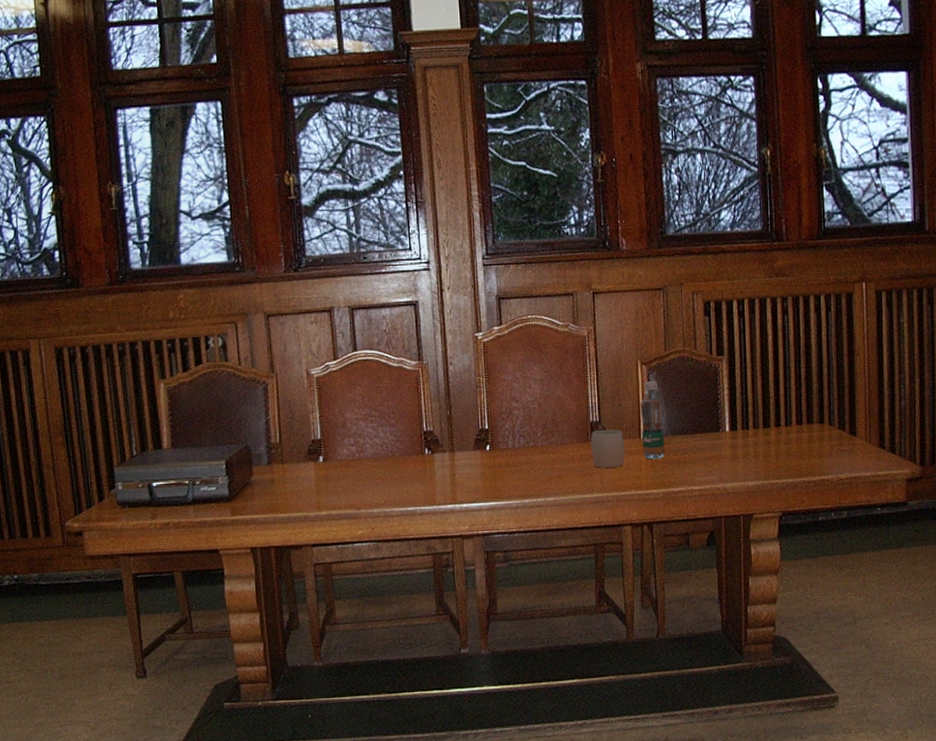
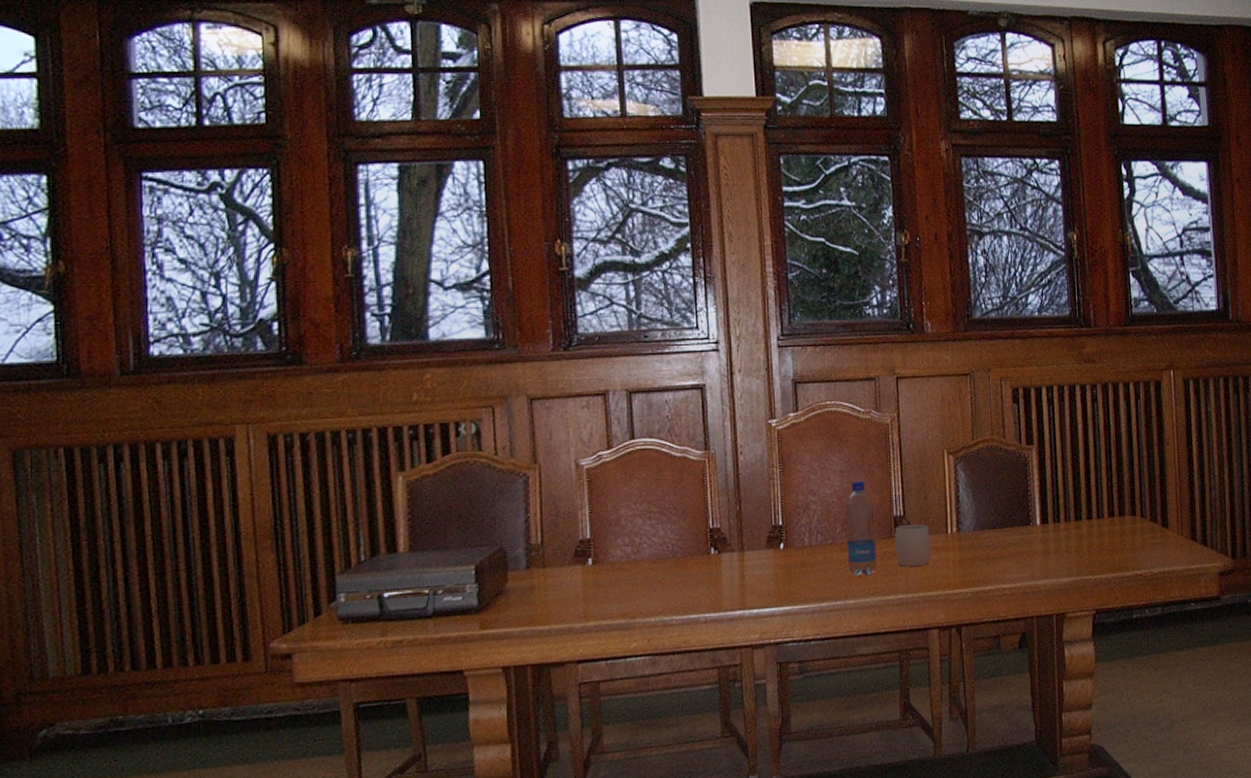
bottle: none [545,388,574,477] -> present [845,480,877,577]
bottle: present [640,381,666,460] -> none [947,472,974,557]

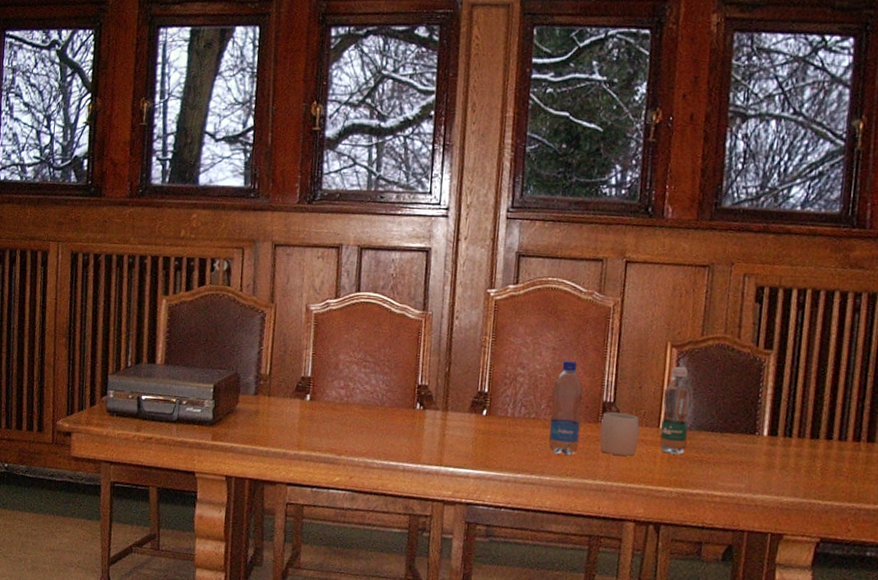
bottle: none [947,472,974,557] -> present [659,367,691,455]

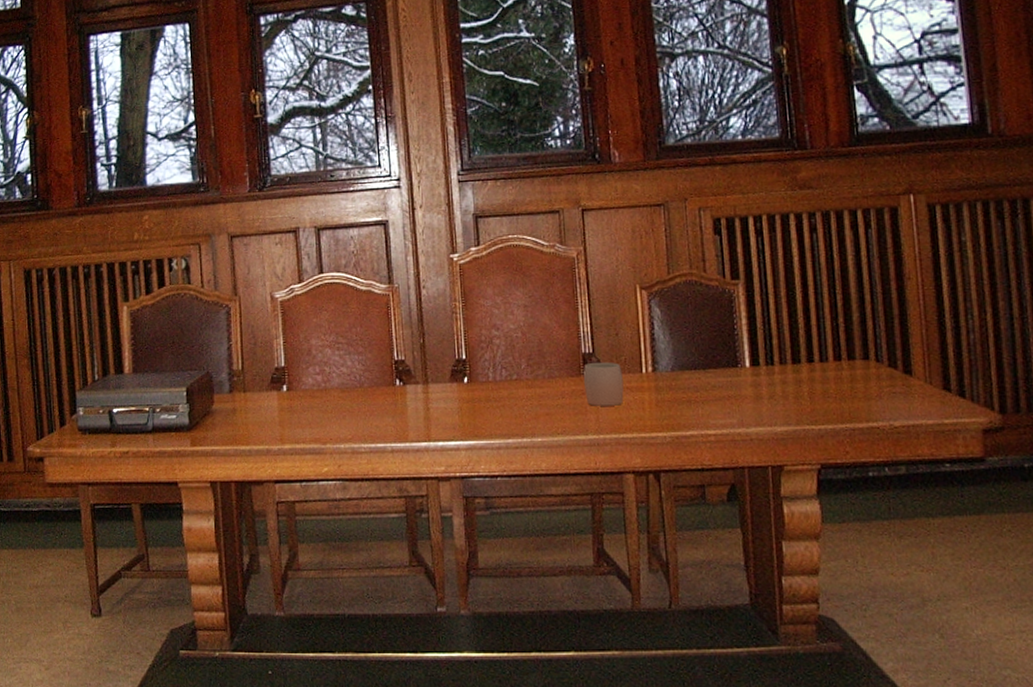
bottle: present [549,360,583,456] -> none [530,315,565,414]
bottle: present [659,367,691,455] -> none [640,308,672,398]

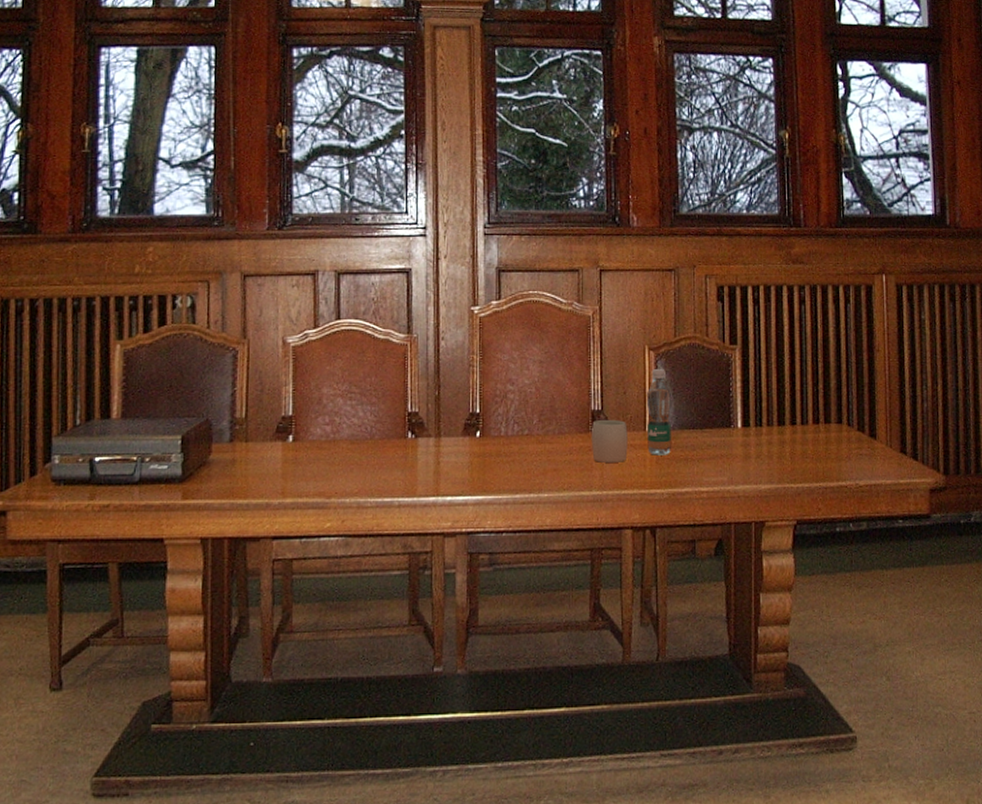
bottle: none [640,308,672,398] -> present [646,369,672,455]

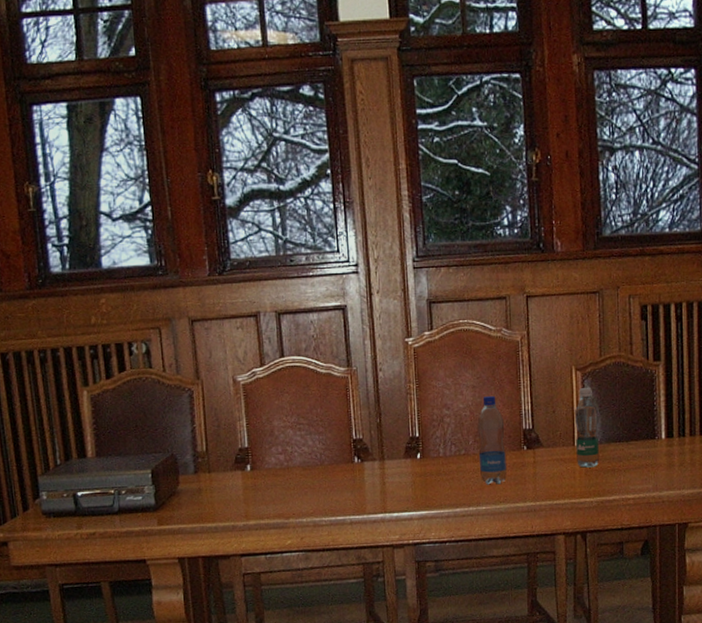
bottle: none [543,372,572,470] -> present [477,395,507,485]
mug: present [591,419,628,463] -> none [523,437,558,477]

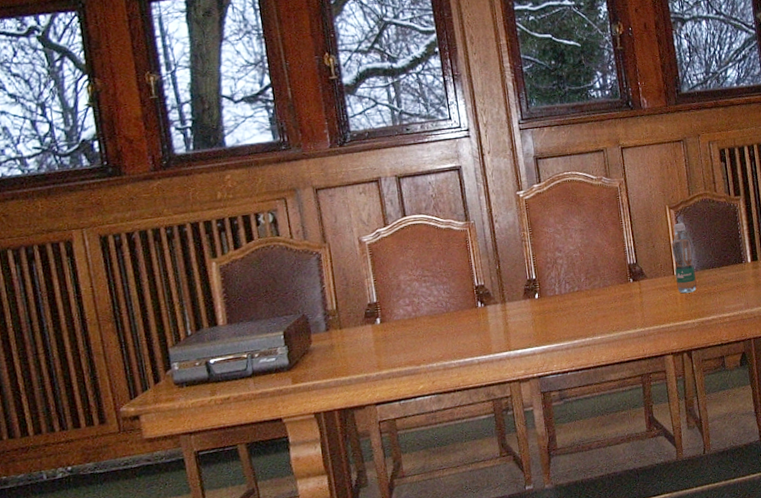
bottle: present [477,395,507,485] -> none [587,236,617,317]

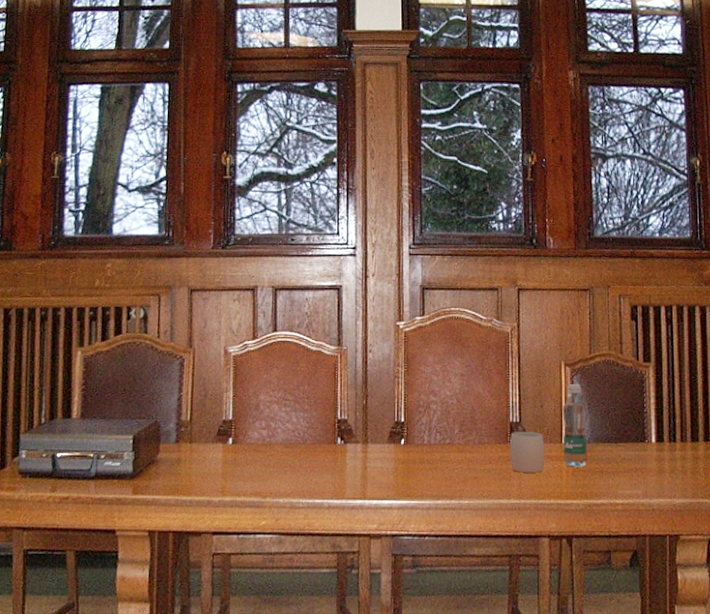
mug: none [629,269,662,305] -> present [509,431,545,473]

